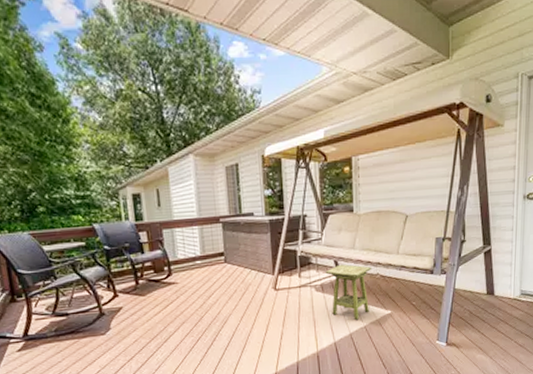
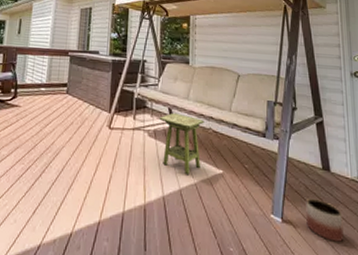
planter: none [469,321,502,354] -> present [306,198,344,242]

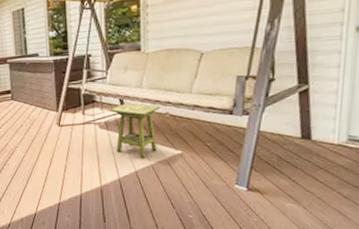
planter: present [306,198,344,242] -> none [276,166,321,203]

